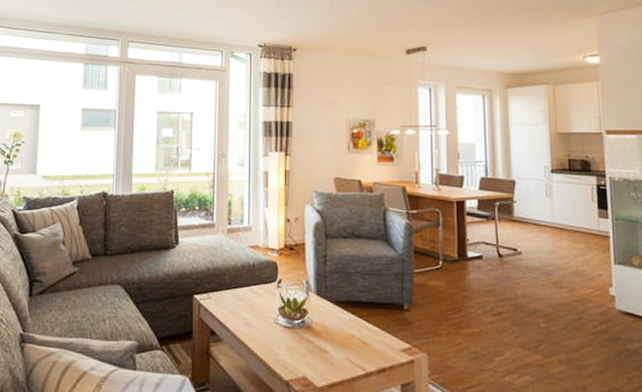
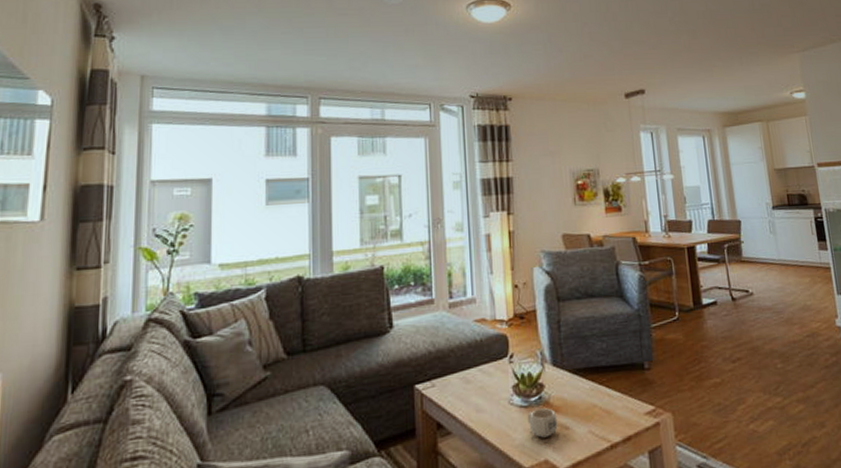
mug: none [290,331,317,357] -> present [527,408,558,438]

